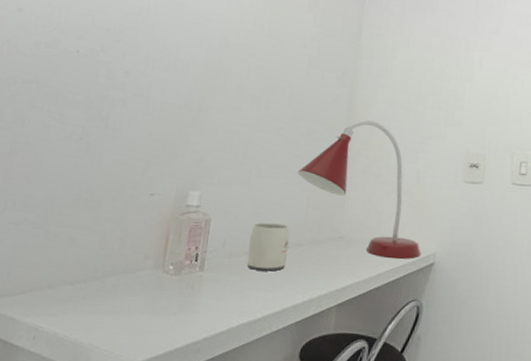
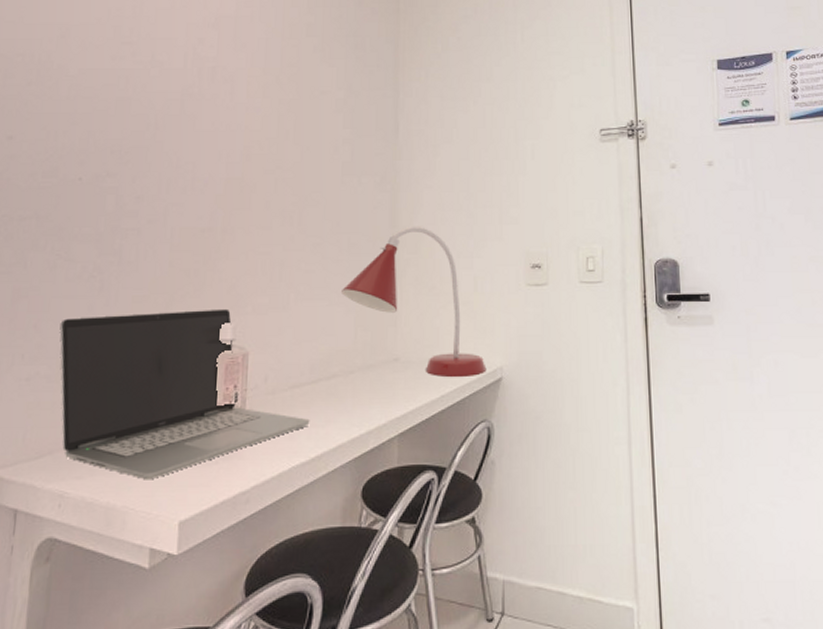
laptop: none [41,174,260,323] -> present [60,308,310,480]
mug: present [247,222,290,272] -> none [293,351,338,405]

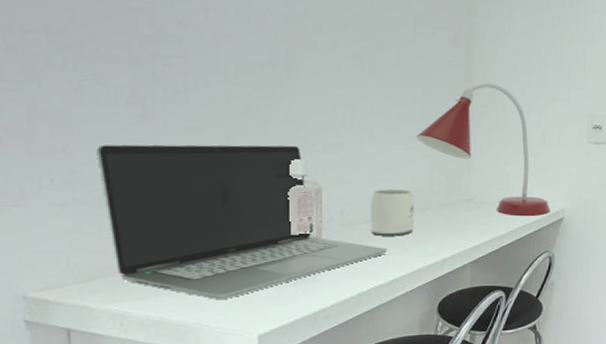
mug: none [293,351,338,405] -> present [370,189,414,236]

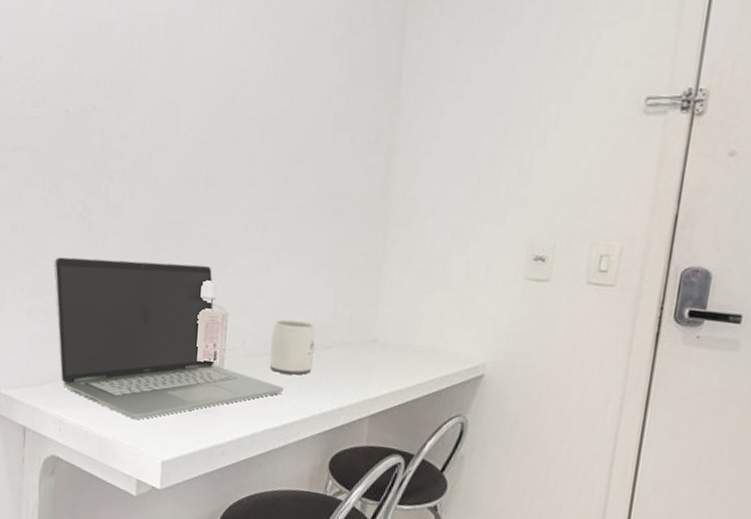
desk lamp: present [417,81,551,217] -> none [324,197,468,370]

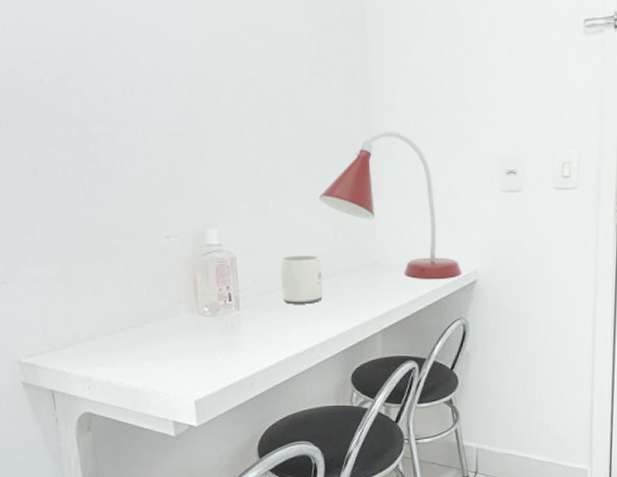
laptop: present [55,257,284,421] -> none [55,215,300,367]
desk lamp: none [324,197,468,370] -> present [319,130,462,280]

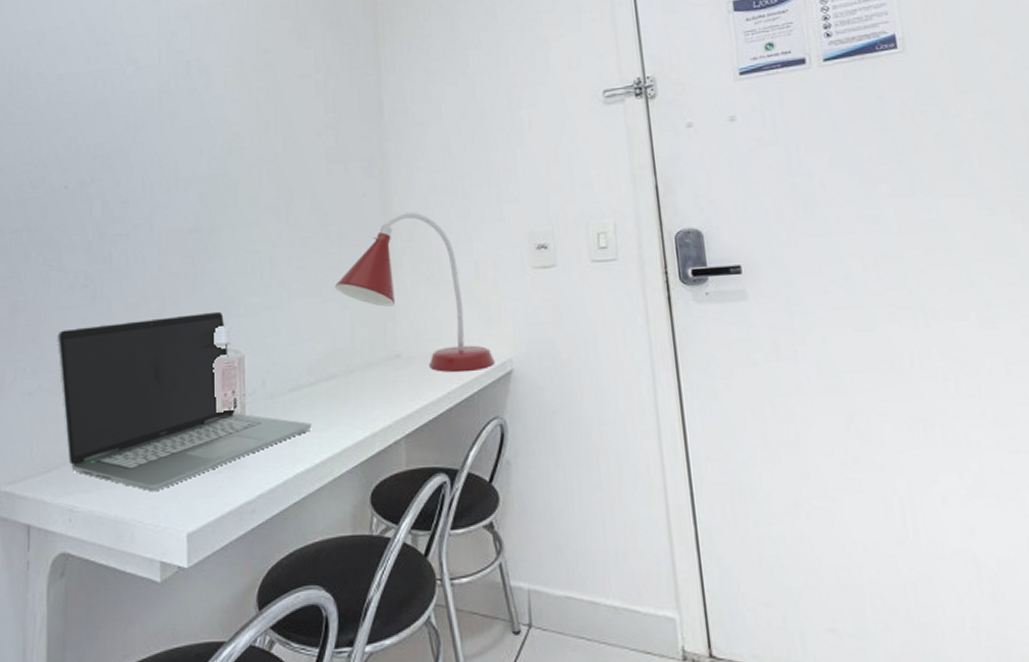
laptop: none [55,215,300,367] -> present [58,311,312,492]
mug: present [280,255,323,304] -> none [292,350,338,408]

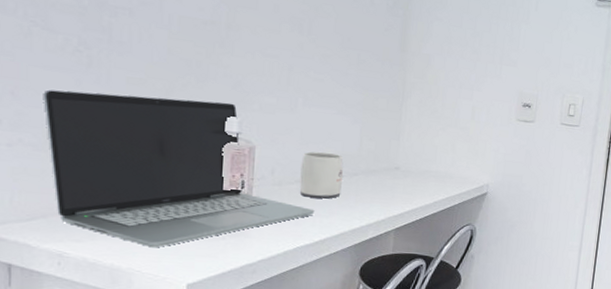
mug: none [292,350,338,408] -> present [299,151,343,199]
desk lamp: present [335,211,495,373] -> none [349,53,475,190]

